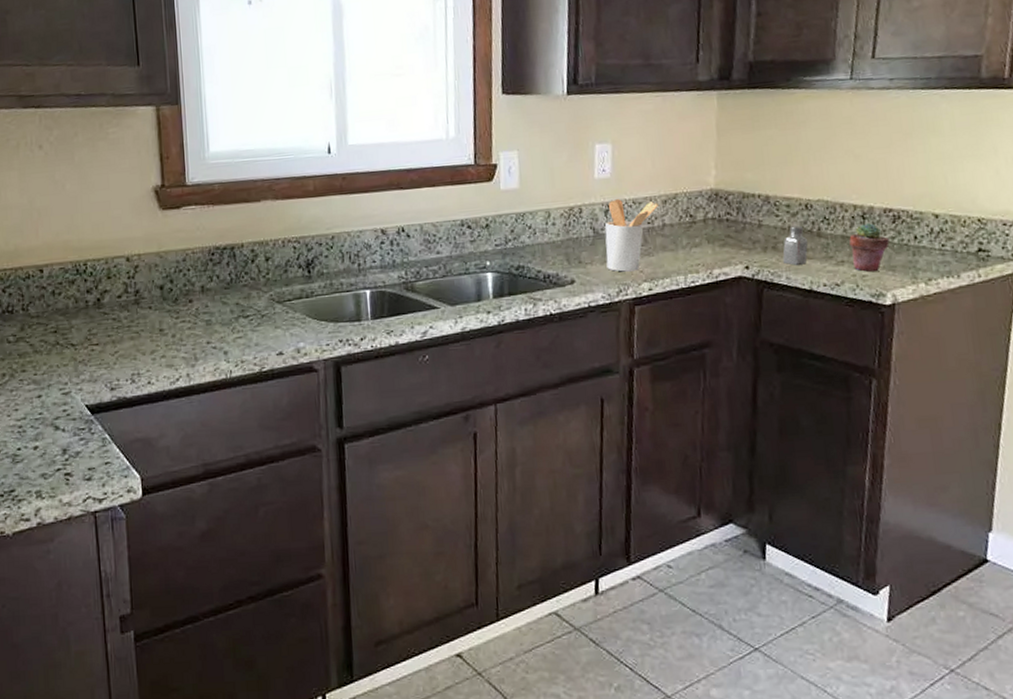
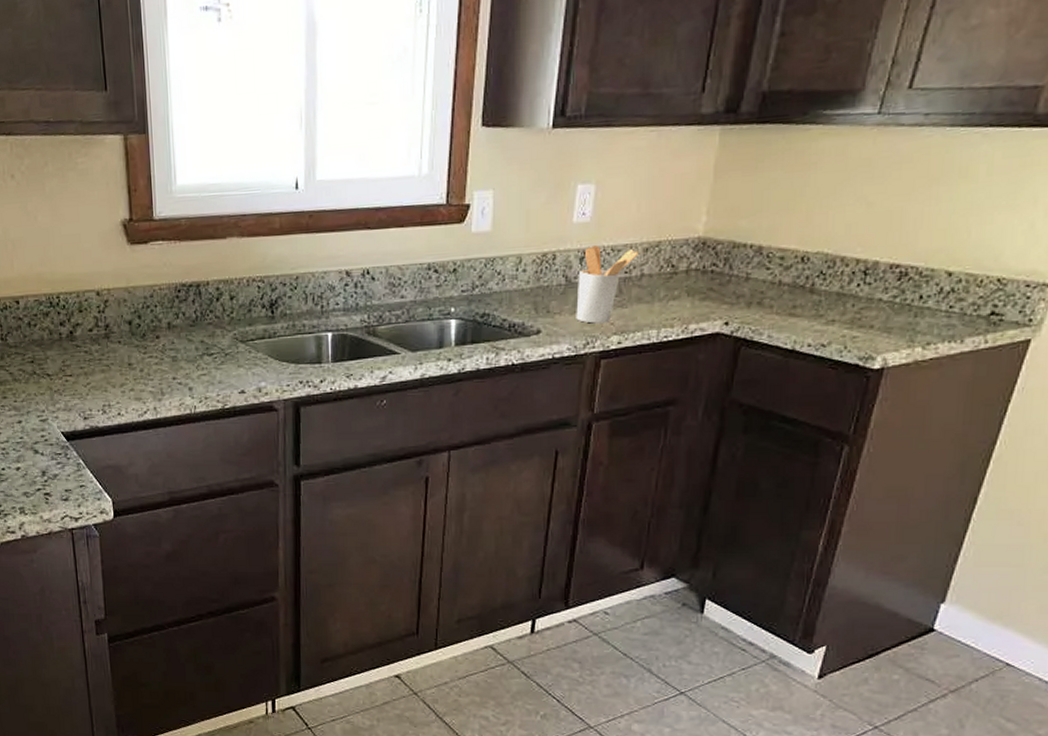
saltshaker: present [782,225,809,265] -> none [767,280,799,323]
potted succulent: present [849,223,891,272] -> none [844,280,892,333]

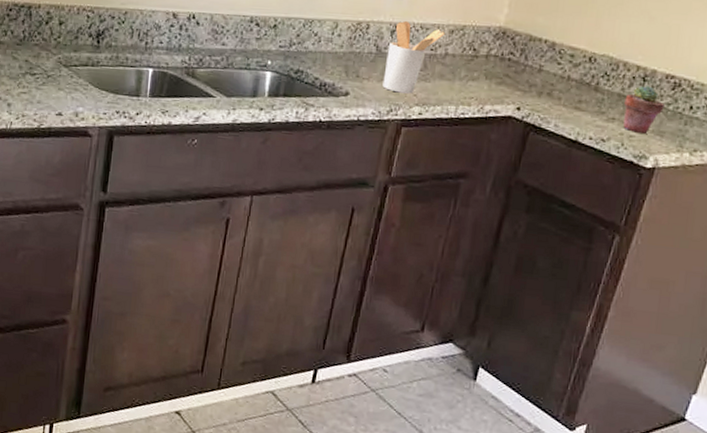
potted succulent: none [844,280,892,333] -> present [623,86,666,133]

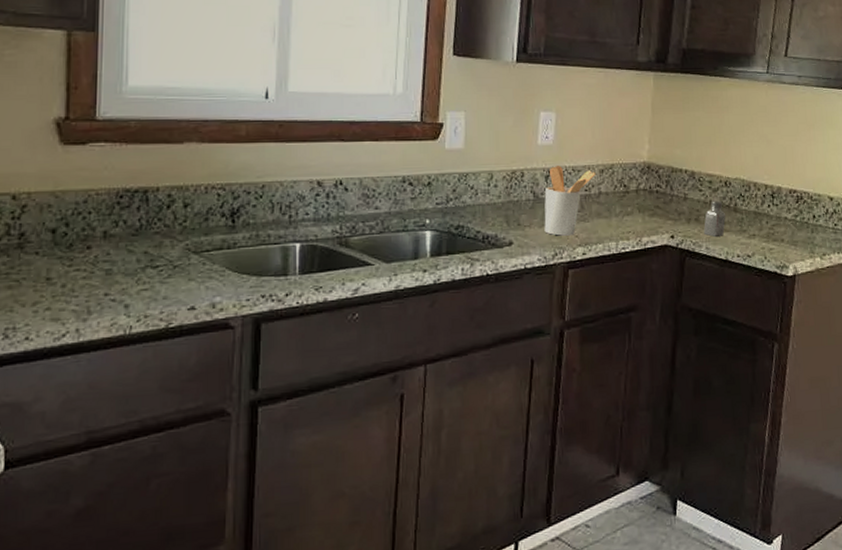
saltshaker: none [555,76,585,115] -> present [704,200,726,237]
potted succulent: present [623,86,666,133] -> none [760,202,794,245]

